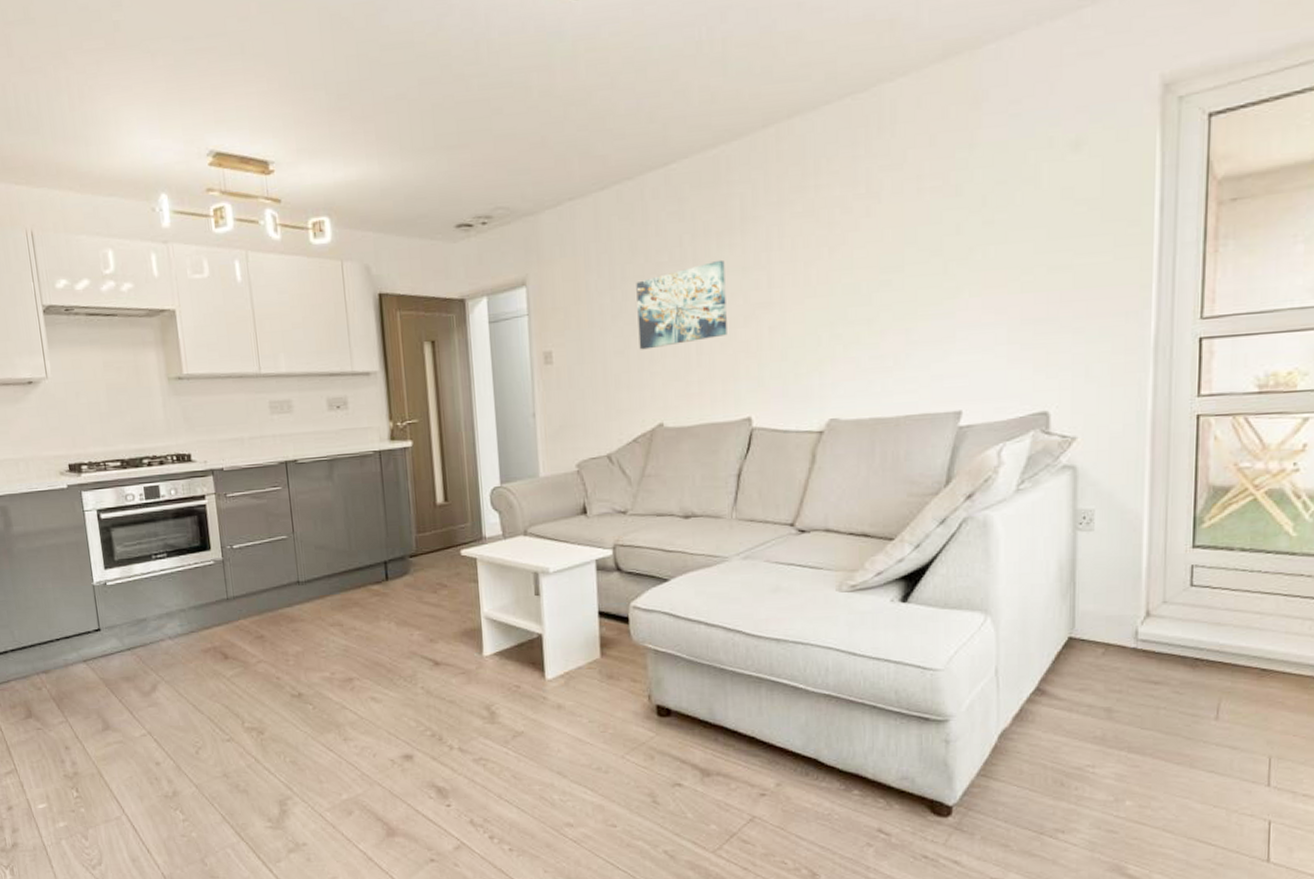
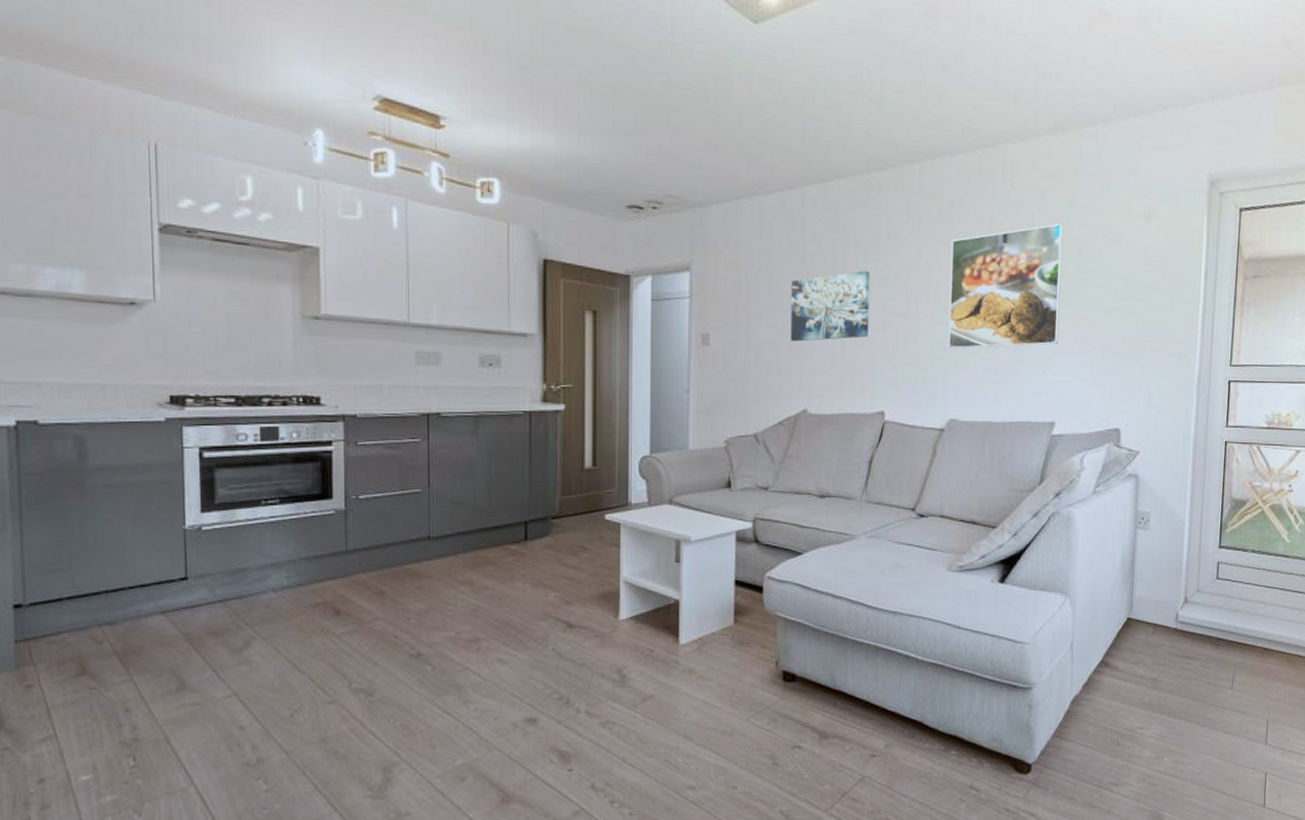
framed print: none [820,171,962,337] -> present [948,224,1064,349]

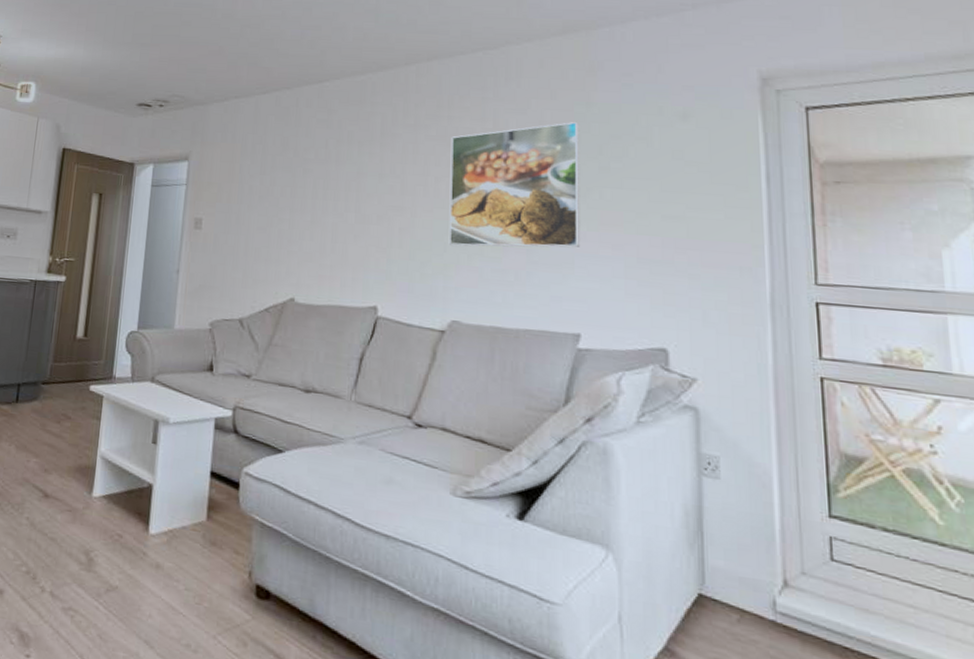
wall art: present [790,270,870,342] -> none [280,164,364,231]

